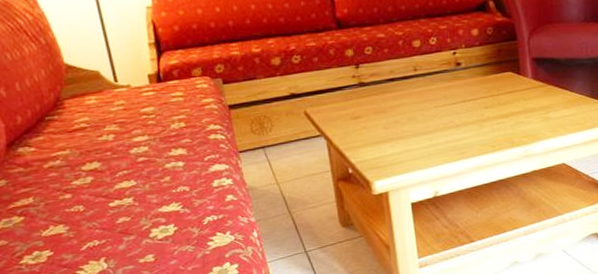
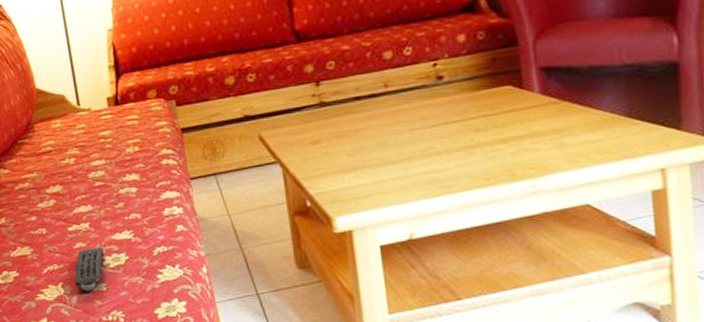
remote control: none [118,220,152,264] -> present [74,247,105,291]

